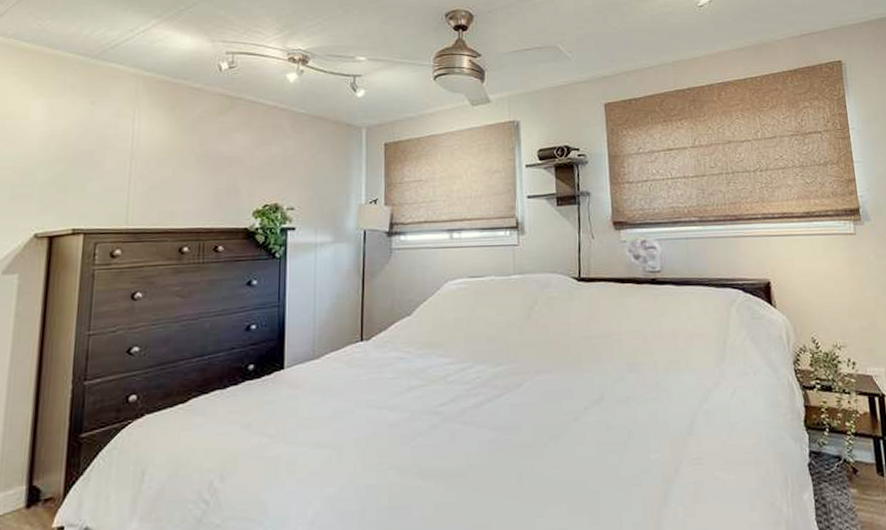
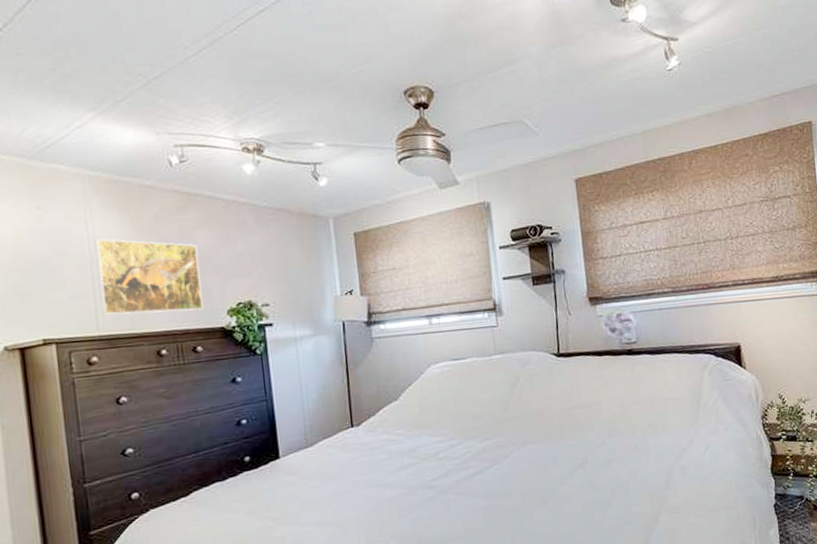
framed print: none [133,135,233,210] -> present [94,239,203,315]

